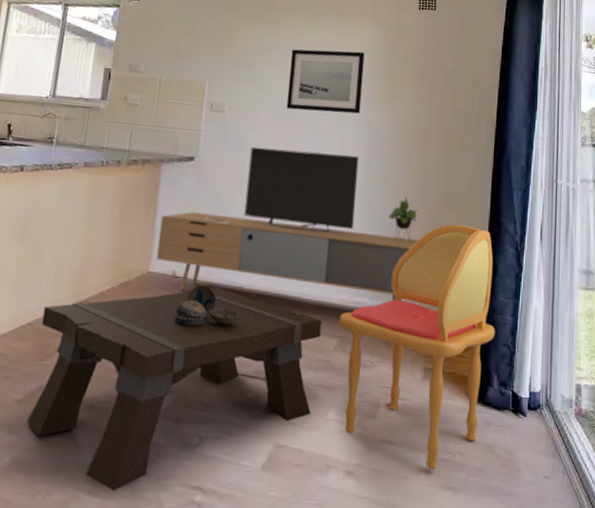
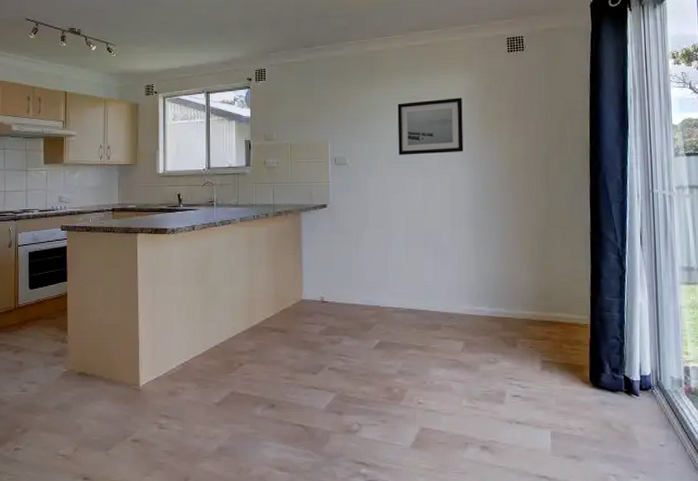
coffee table: present [26,286,322,492] -> none [225,307,449,468]
media console: present [156,146,419,302] -> none [306,189,527,313]
decorative bowl: present [174,285,241,327] -> none [327,307,380,340]
dining chair: present [339,224,495,470] -> none [463,238,604,443]

